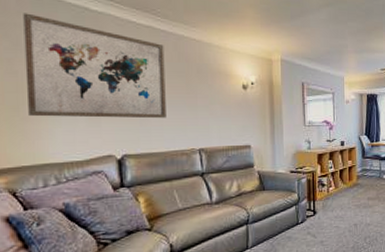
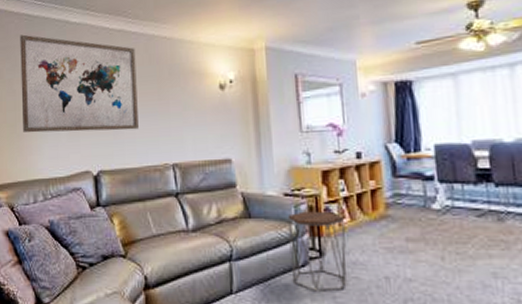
side table: none [292,182,332,239] -> present [287,211,347,292]

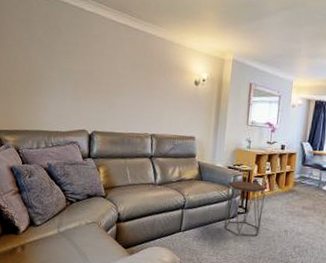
wall art: present [20,34,139,133] -> none [34,12,135,105]

